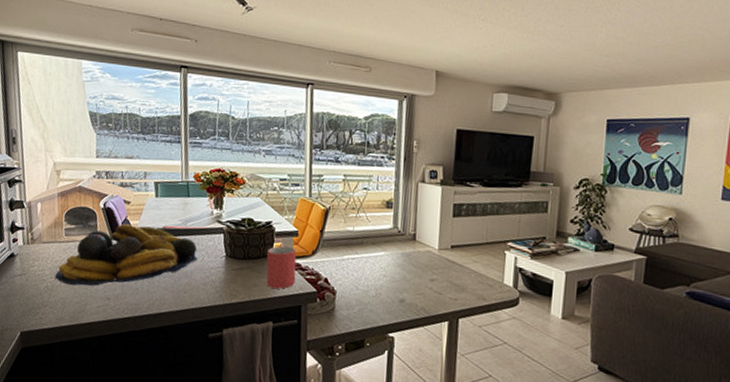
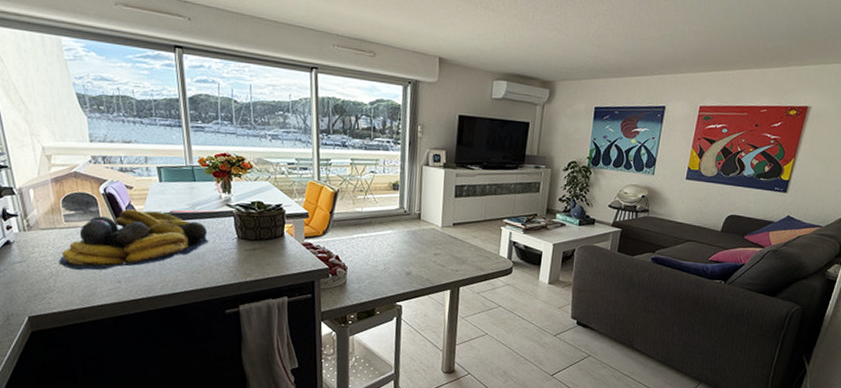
mug: present [266,245,297,289] -> none [278,227,308,267]

